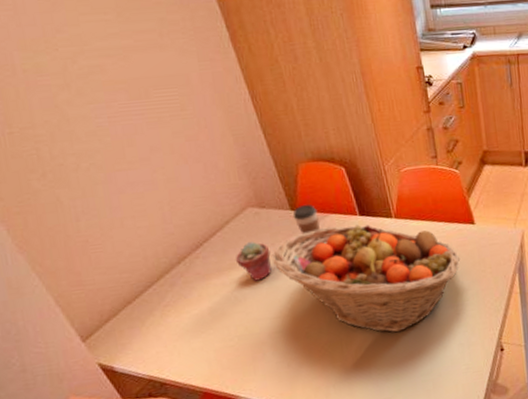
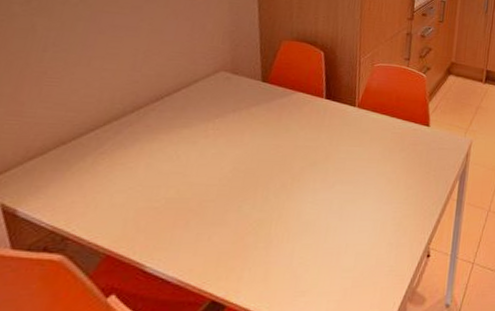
potted succulent: present [235,242,272,281] -> none [191,104,229,144]
fruit basket: present [272,224,461,333] -> none [228,103,409,221]
coffee cup: present [293,204,321,234] -> none [262,78,287,107]

